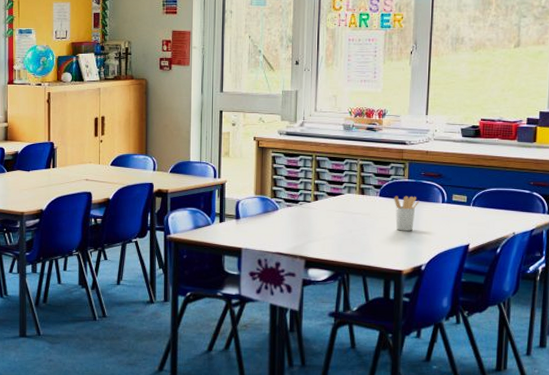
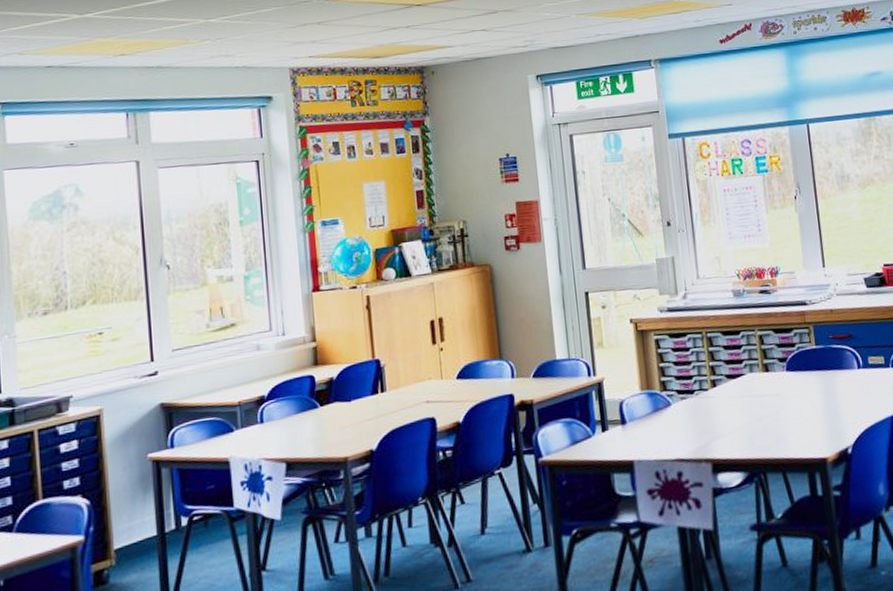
utensil holder: present [394,195,419,231] -> none [803,365,833,410]

